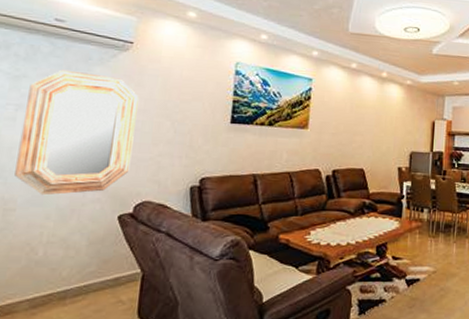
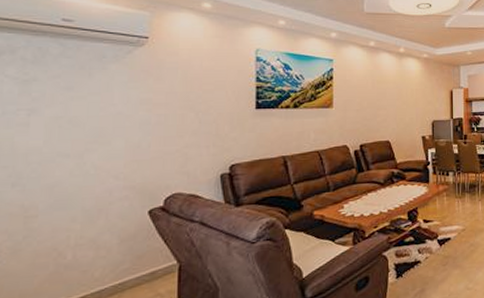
home mirror: present [14,69,139,196] -> none [33,70,159,199]

